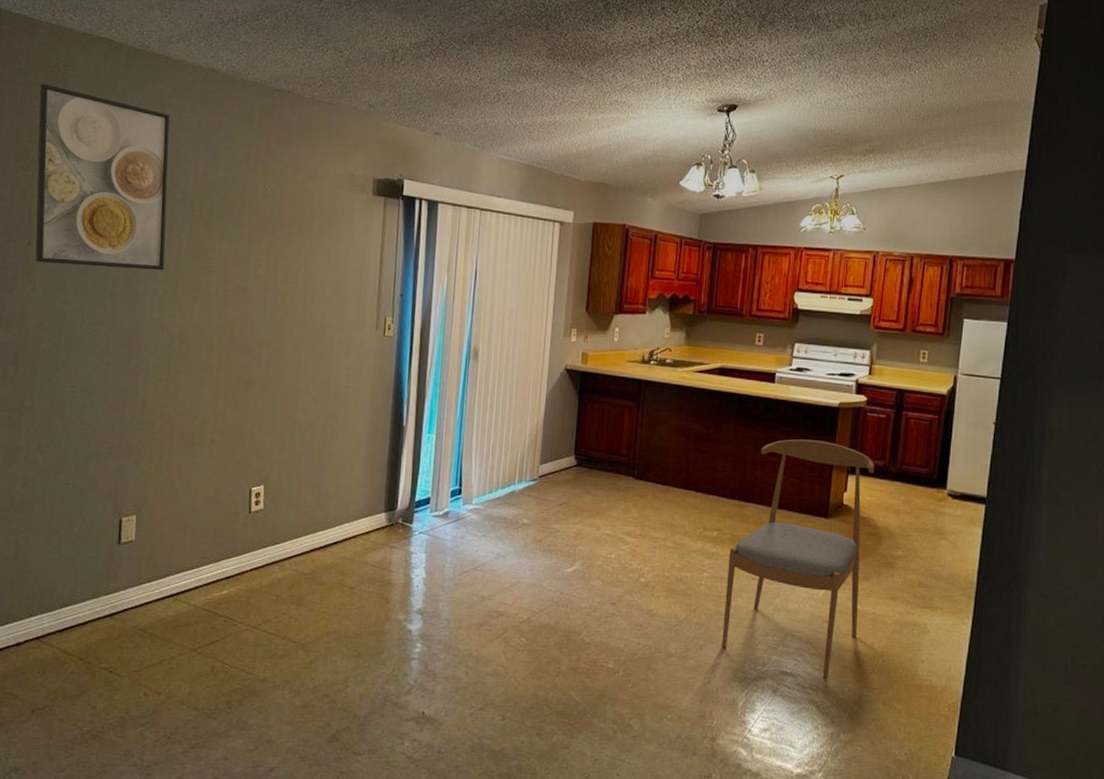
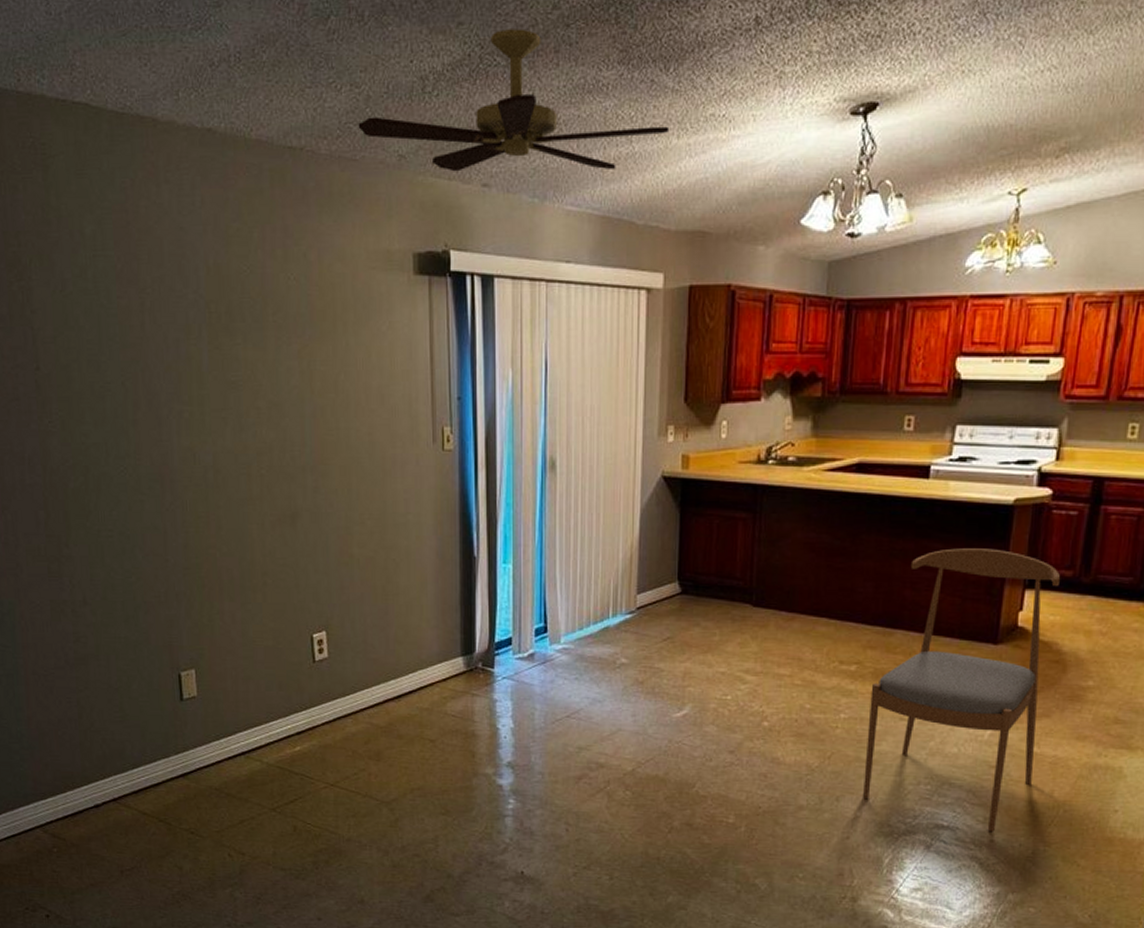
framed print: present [35,83,171,271] -> none [18,170,187,391]
ceiling fan: none [337,24,583,133] -> present [358,29,670,172]

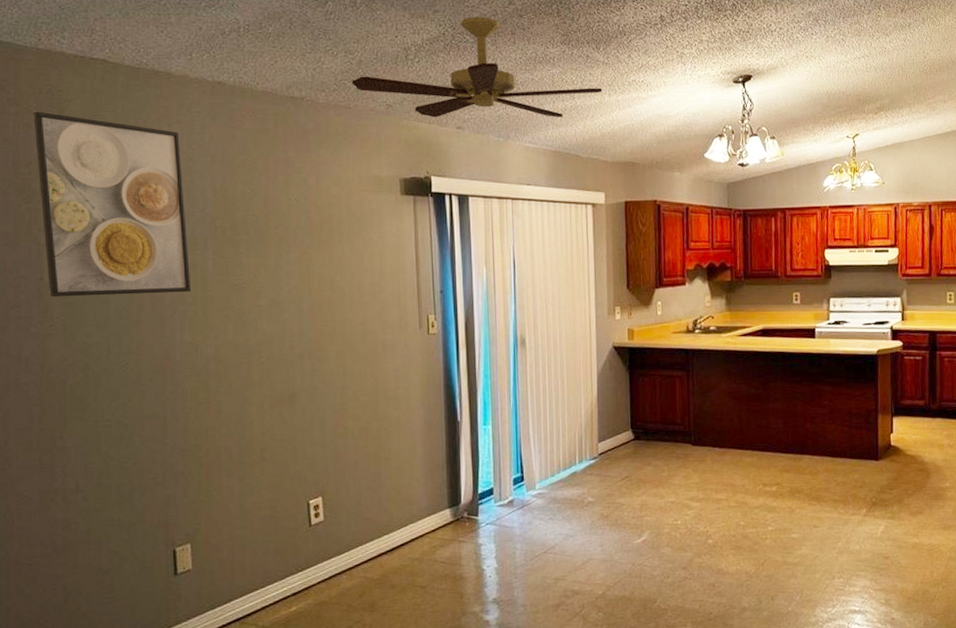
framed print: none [18,170,187,391] -> present [33,111,192,298]
dining chair: present [863,548,1061,832] -> none [789,388,917,612]

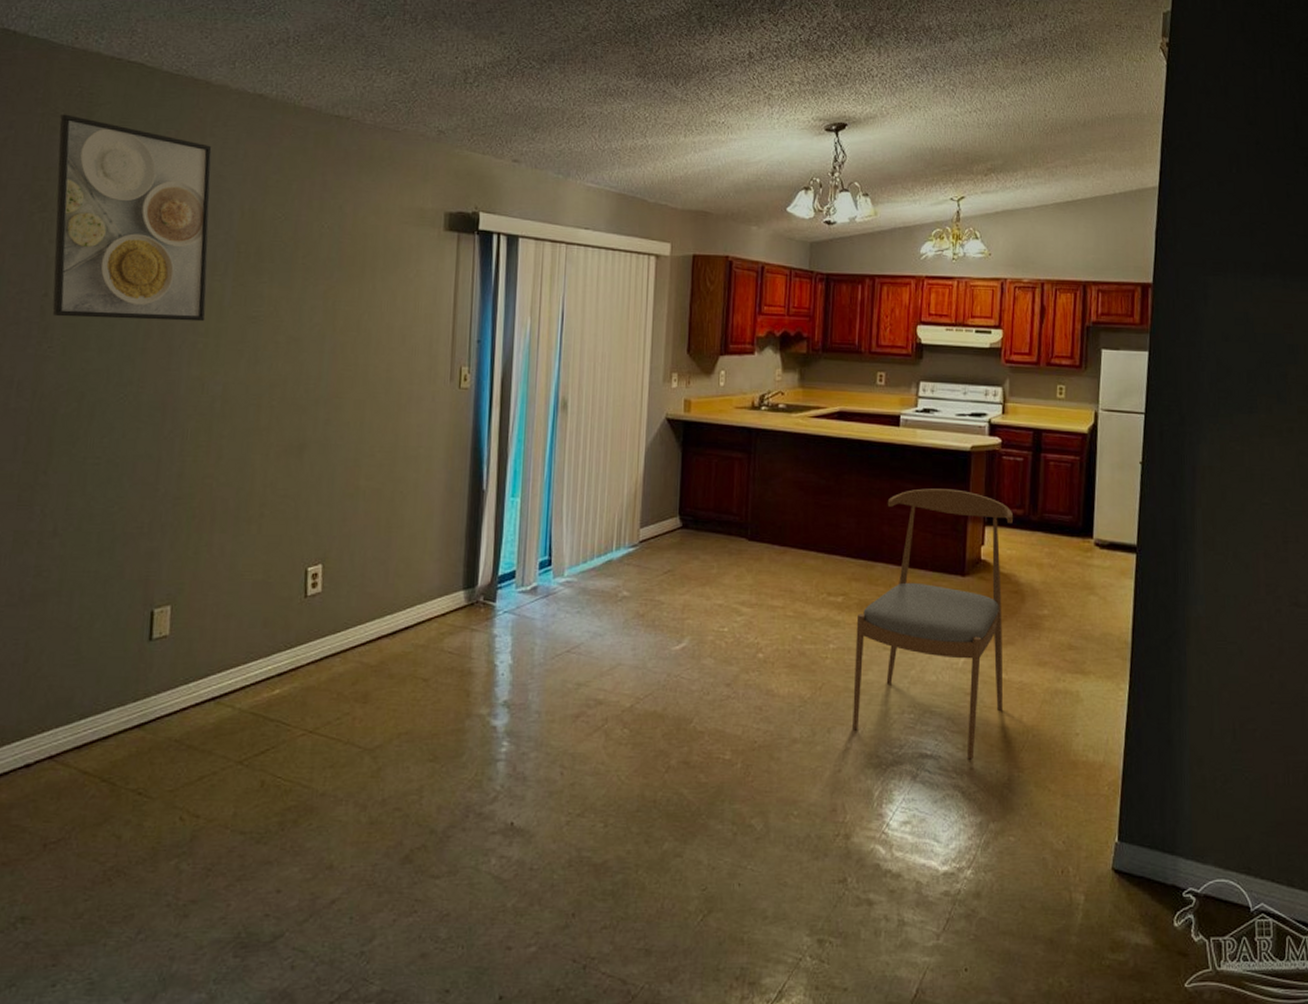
ceiling fan: present [351,17,603,118] -> none [403,41,678,158]
dining chair: none [789,388,917,612] -> present [853,488,1014,760]

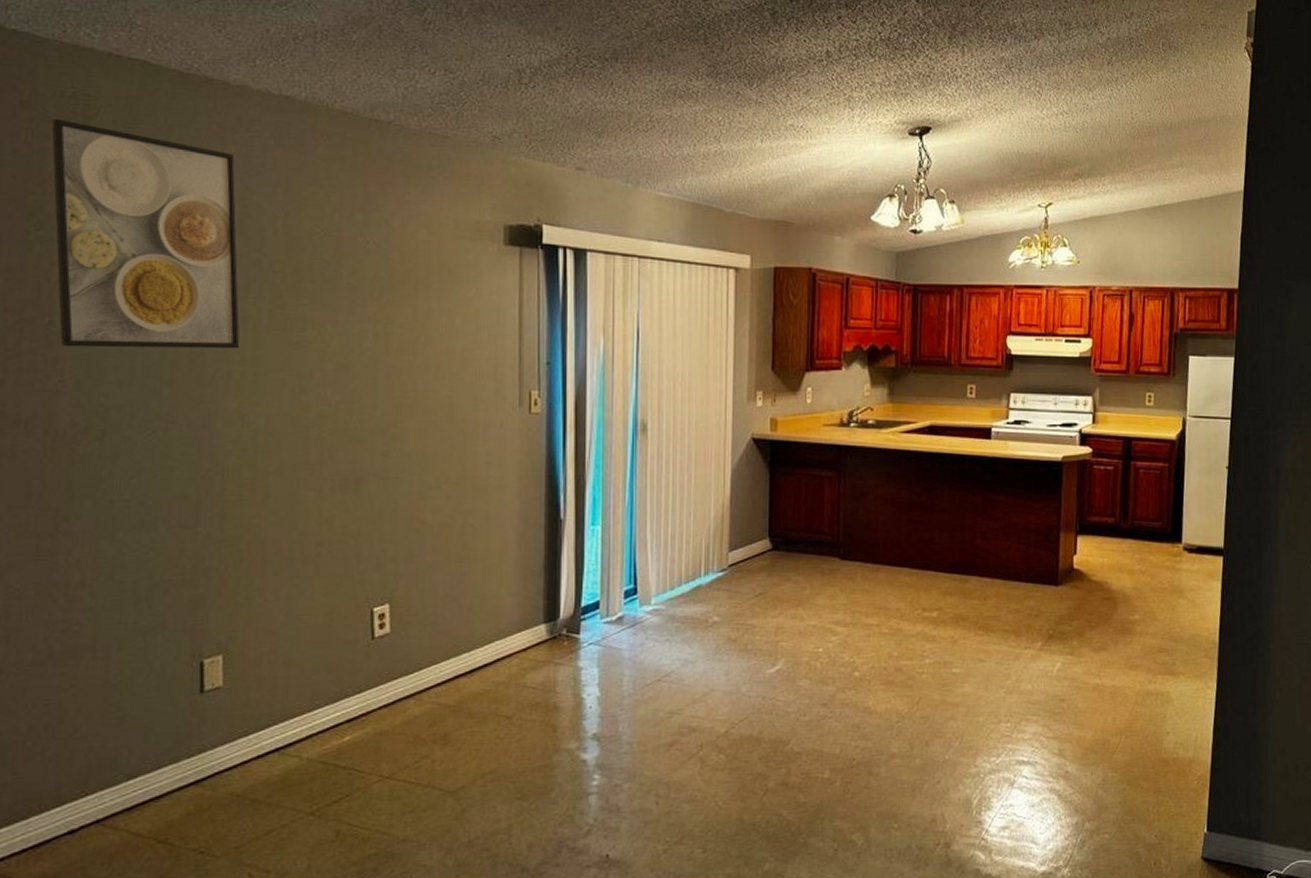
dining chair: present [853,488,1014,760] -> none [950,500,1105,764]

